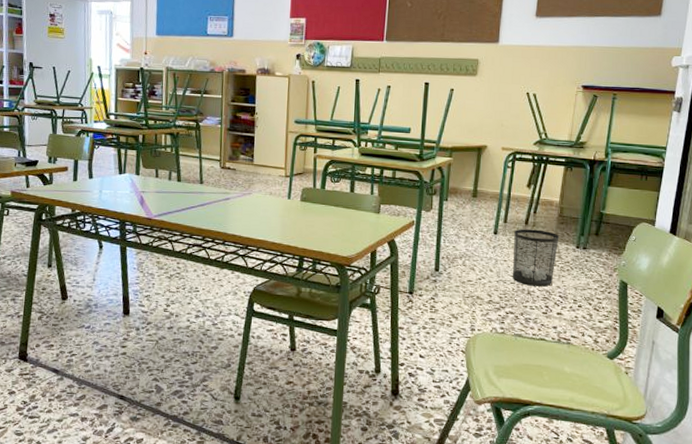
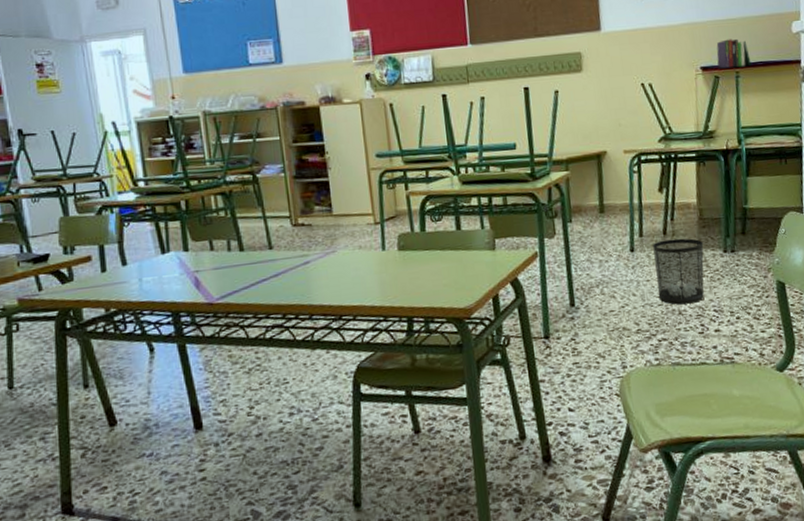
books: none [597,64,629,92] -> present [716,38,752,69]

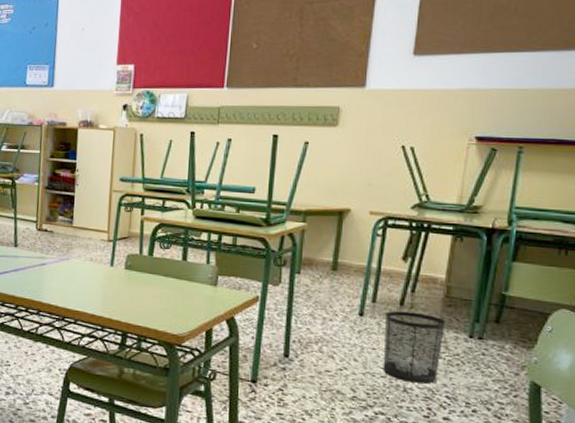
books: present [716,38,752,69] -> none [496,110,540,144]

